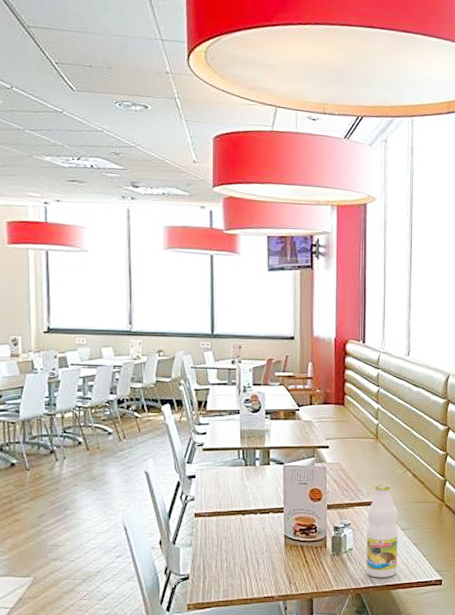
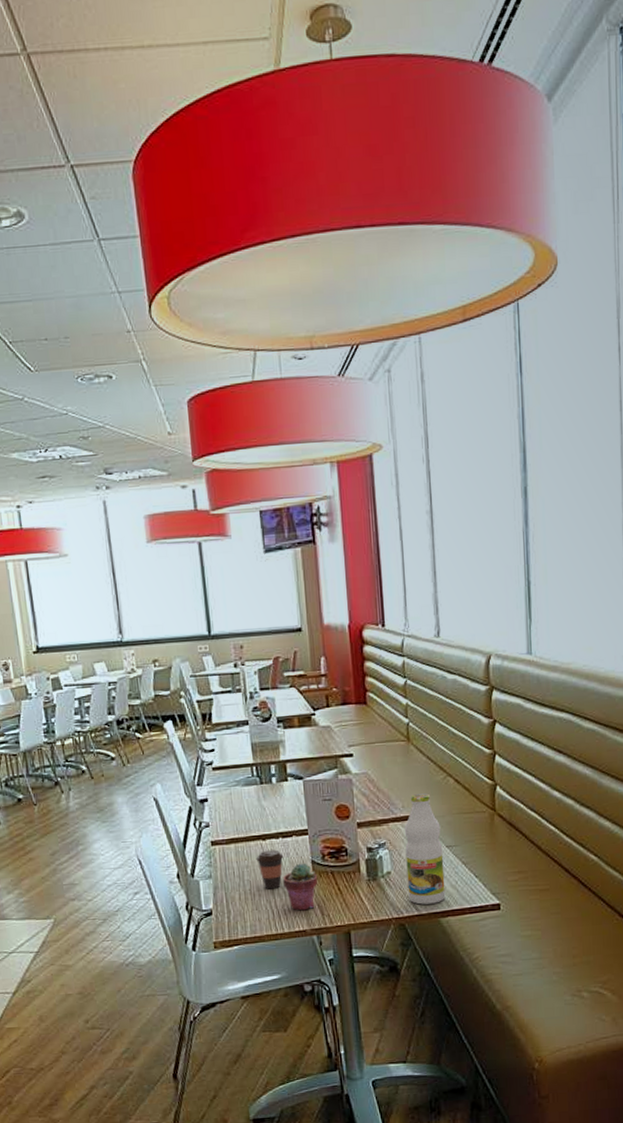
coffee cup: none [234,524,260,559] -> present [255,849,284,889]
potted succulent: none [257,537,289,579] -> present [283,863,318,911]

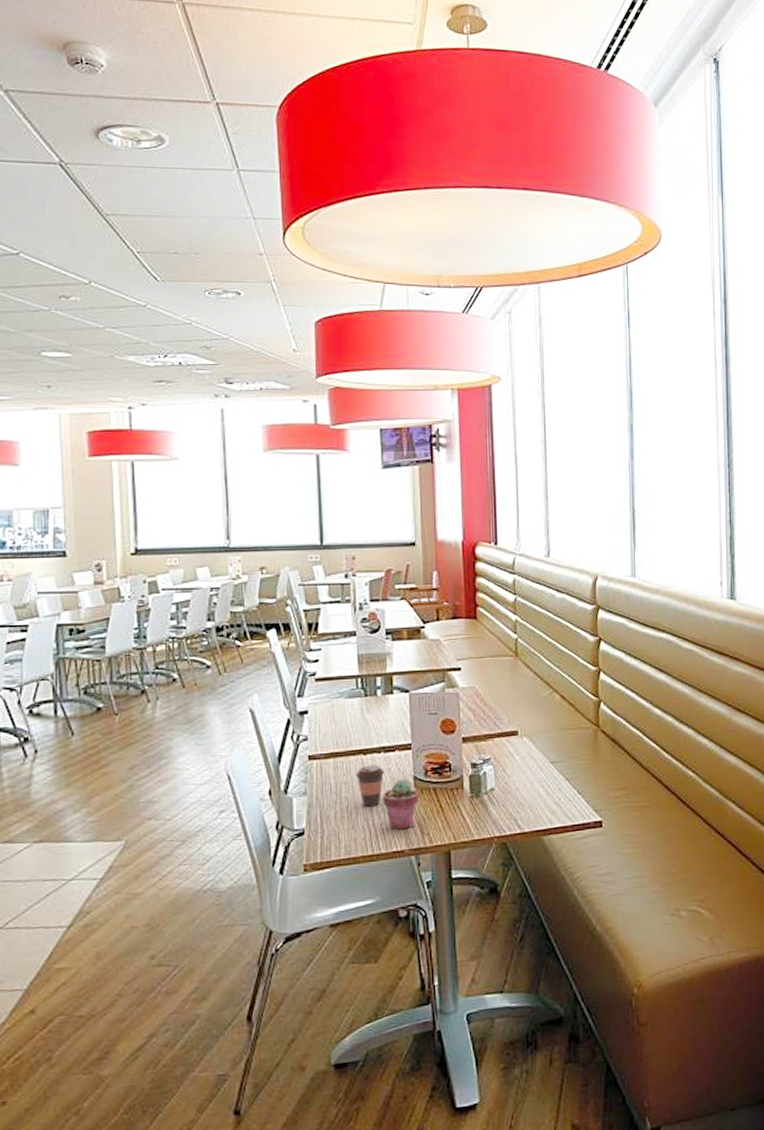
bottle: present [404,793,446,905] -> none [509,709,549,822]

